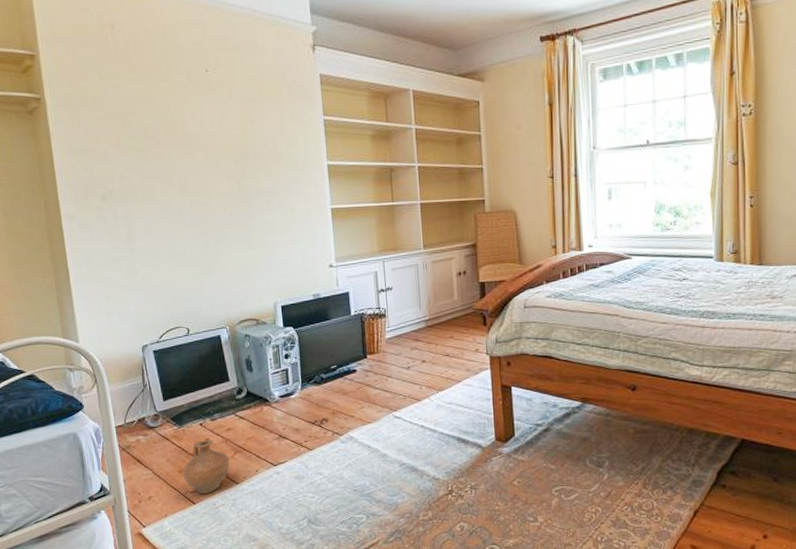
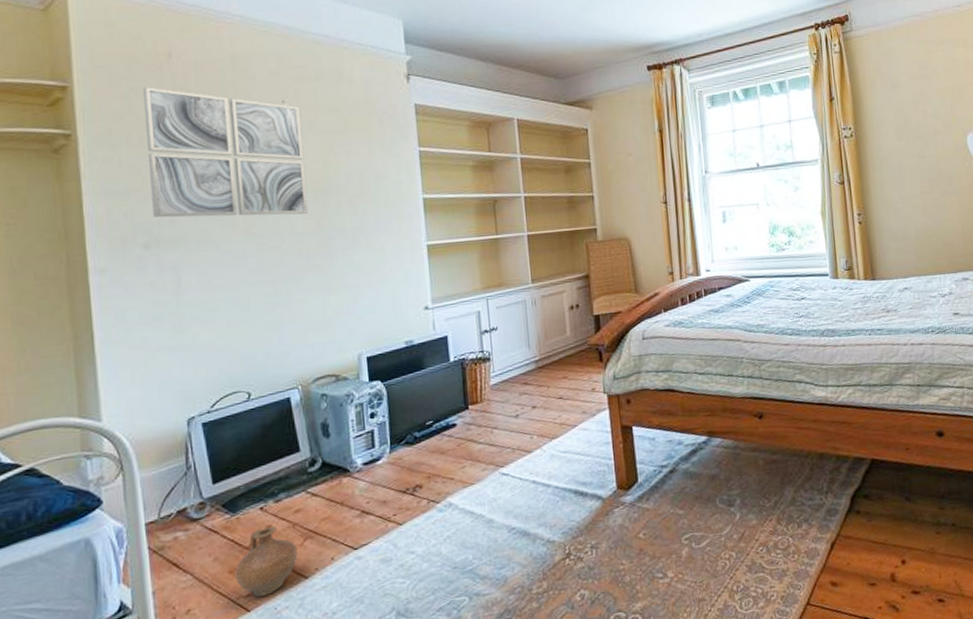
wall art: none [92,56,231,176] -> present [142,87,309,218]

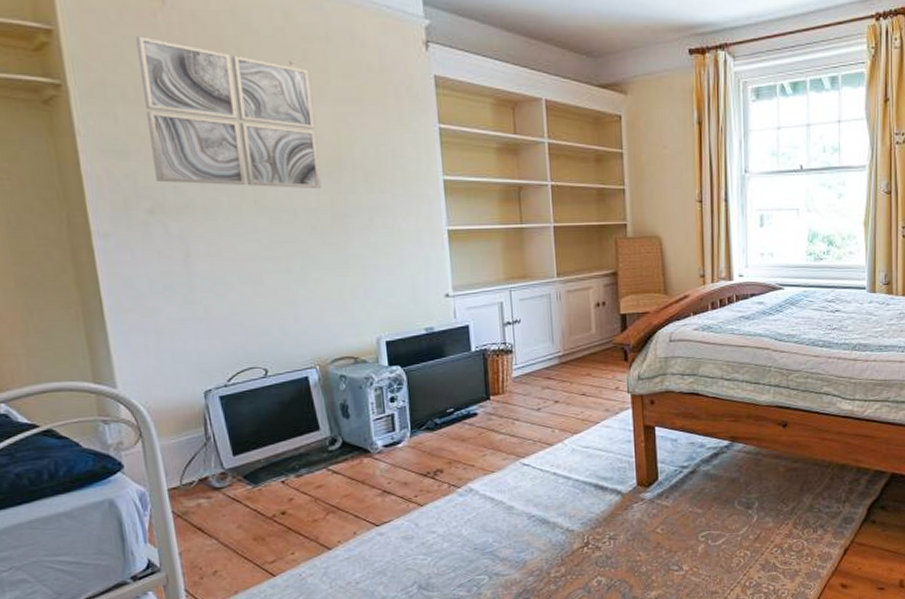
ceramic jug: present [235,526,298,598] -> none [259,499,321,565]

